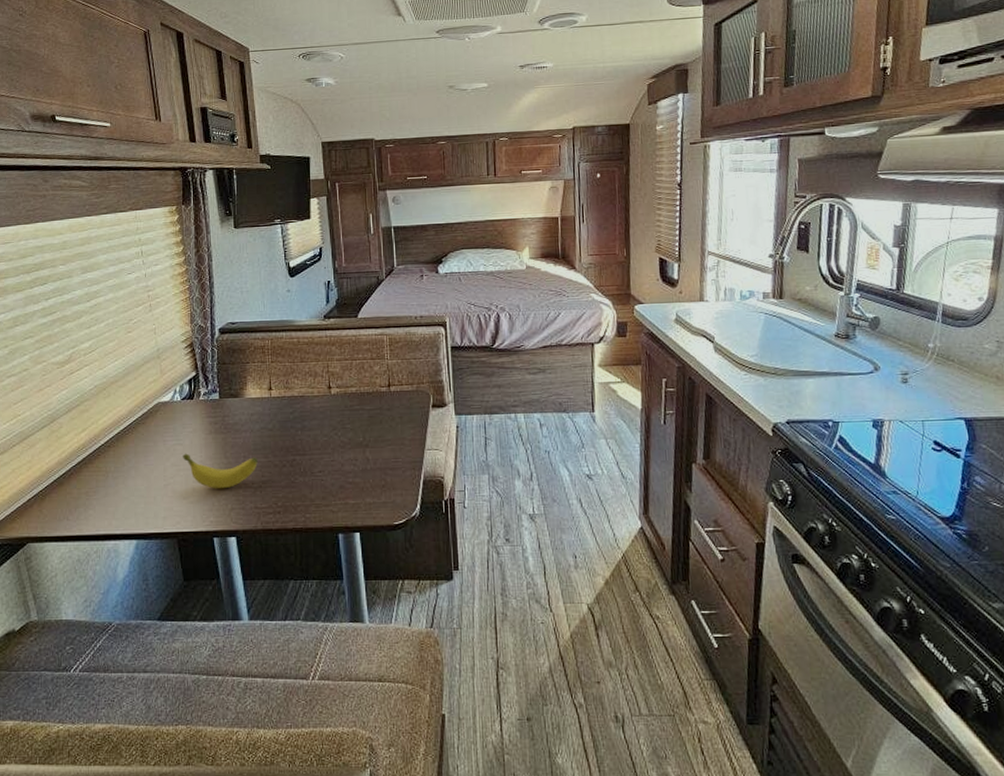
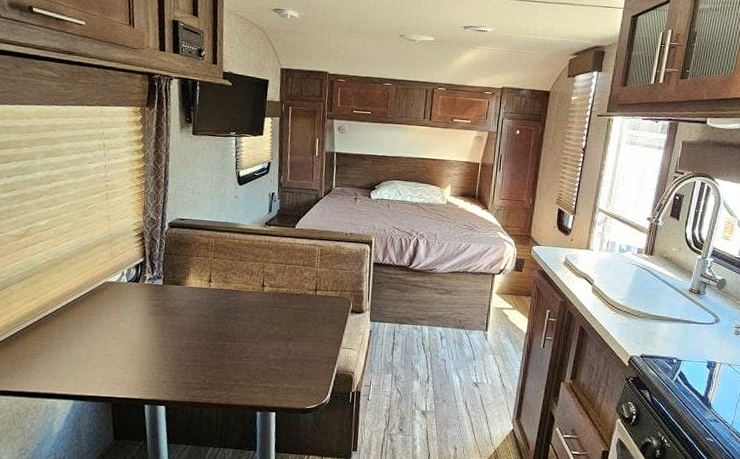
banana: present [183,453,258,489] -> none [124,329,192,364]

